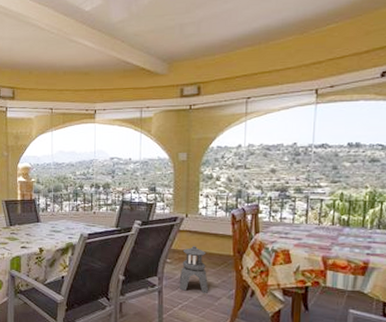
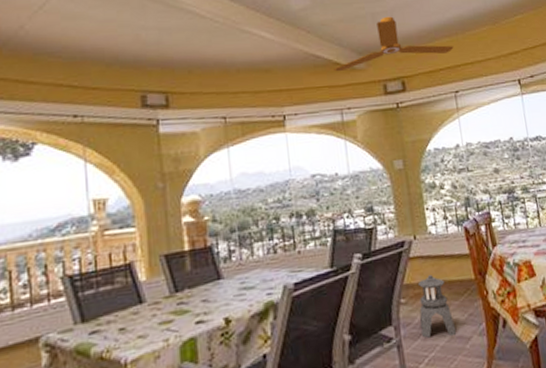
ceiling fan: none [139,27,254,76] -> present [333,16,454,72]

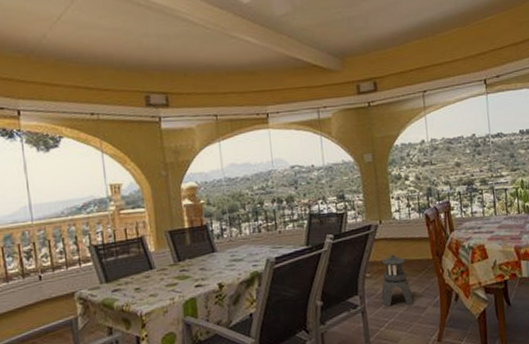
ceiling fan: present [333,16,454,72] -> none [311,20,424,74]

